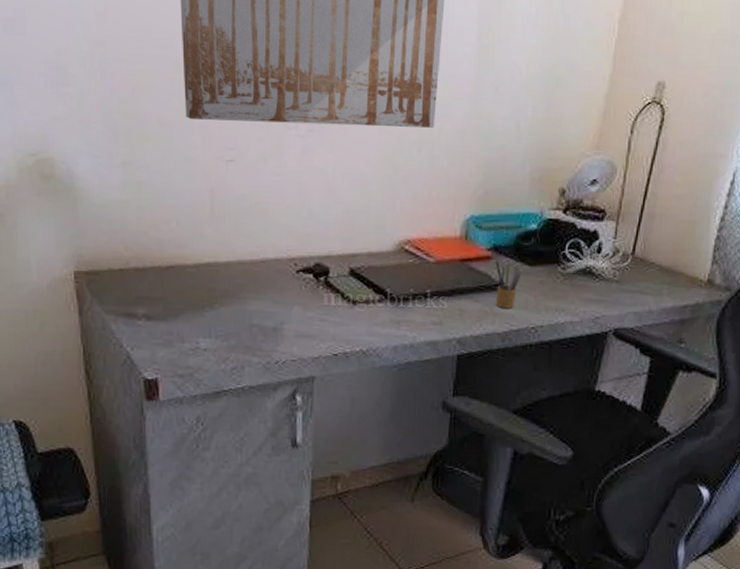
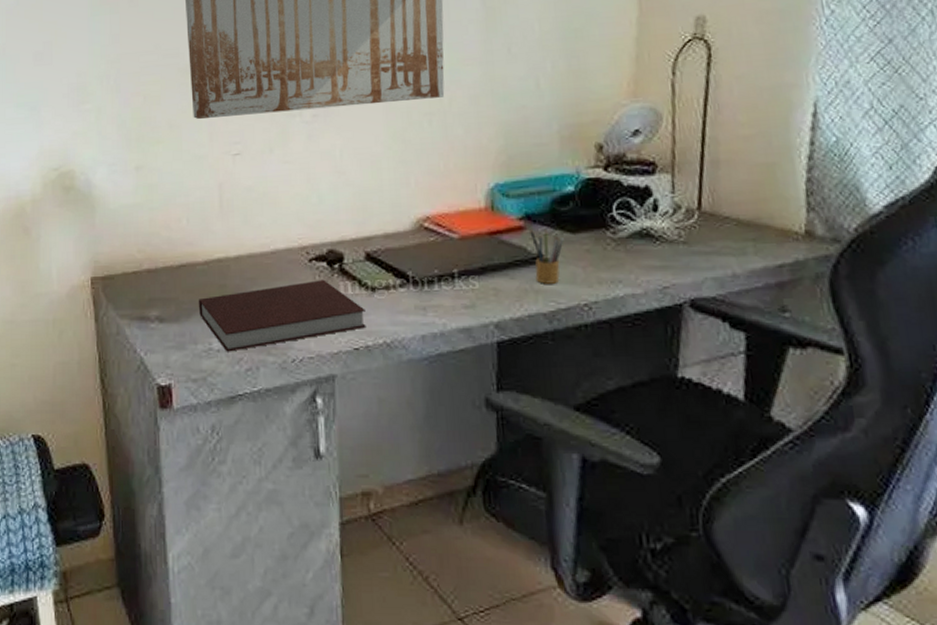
notebook: none [186,290,346,352] -> present [198,279,366,352]

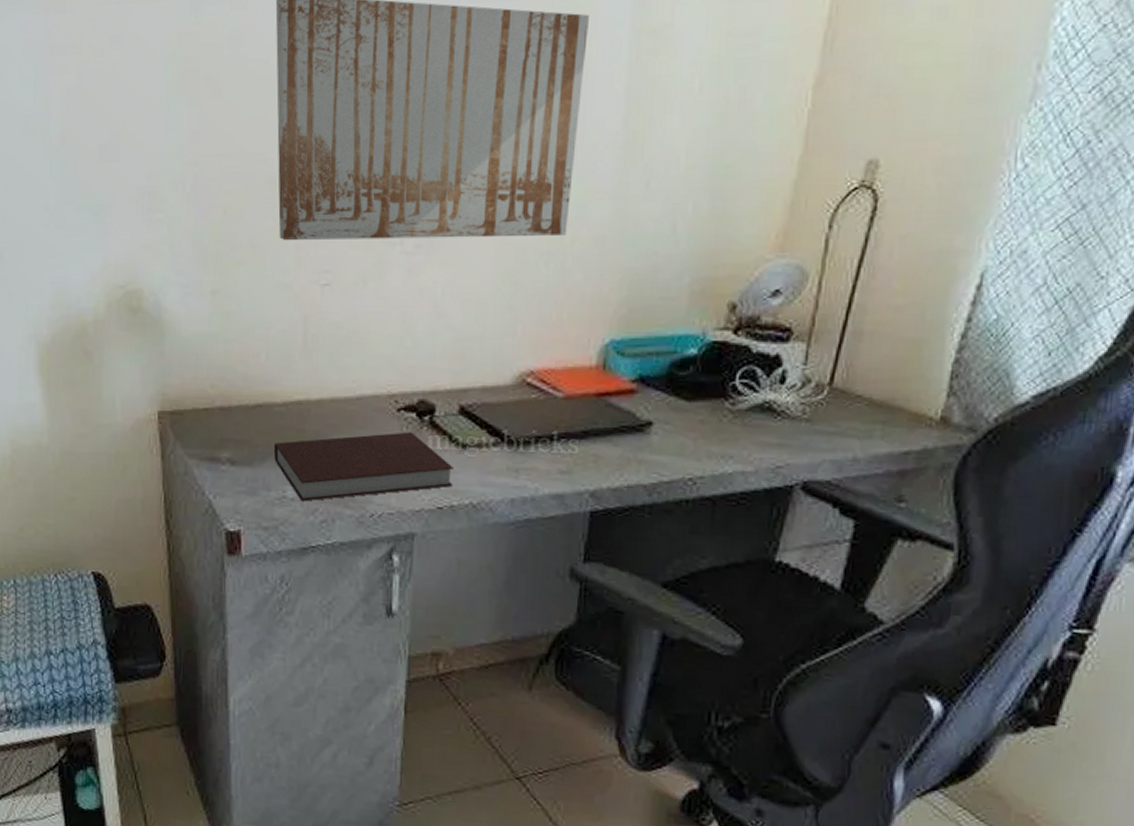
pencil box: present [529,229,564,284] -> none [640,393,678,454]

